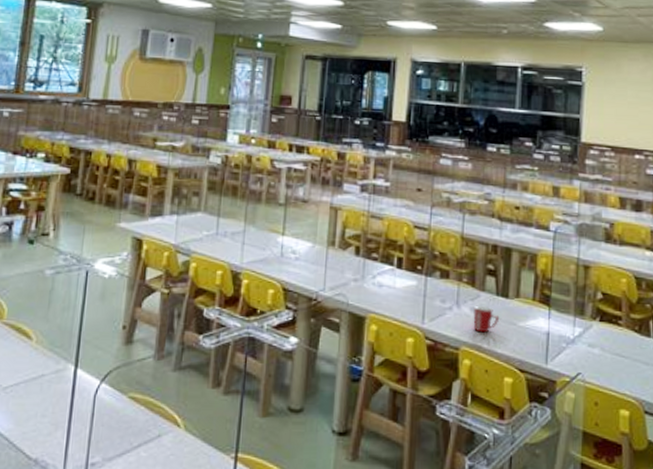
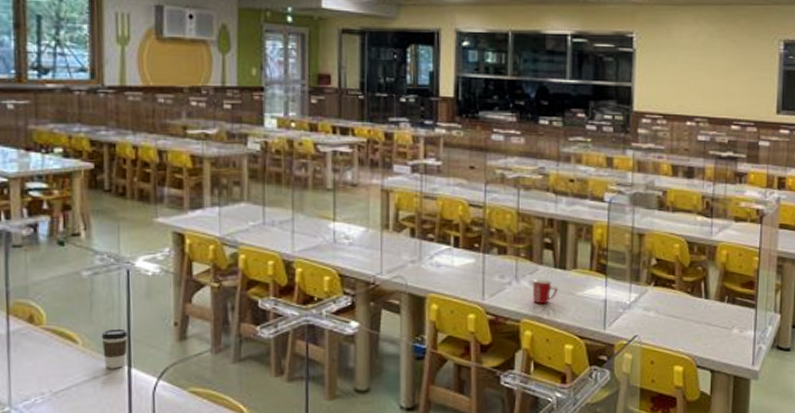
coffee cup: none [53,328,80,368] -> present [101,328,129,369]

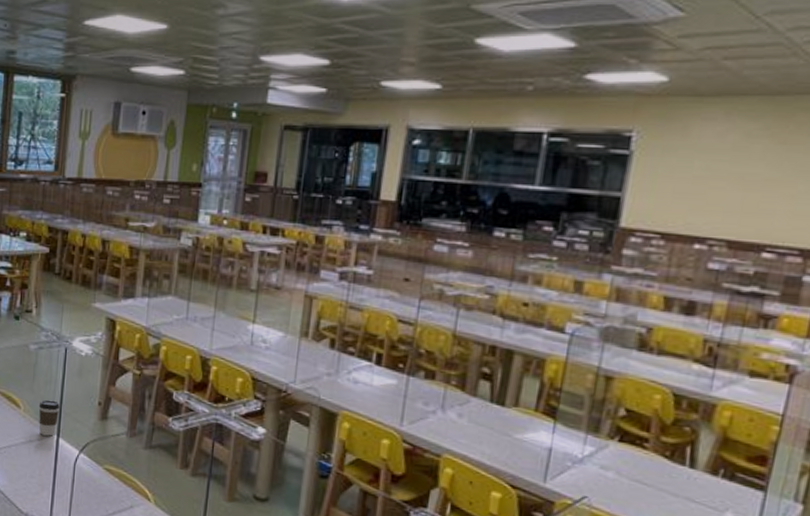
mug: present [532,278,558,304] -> none [459,411,492,442]

